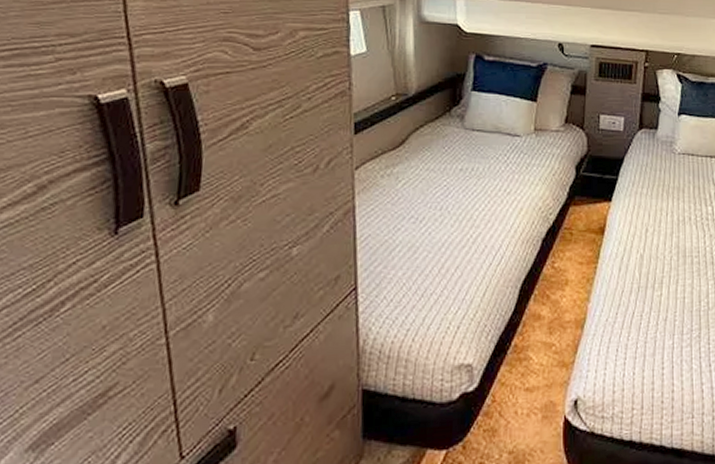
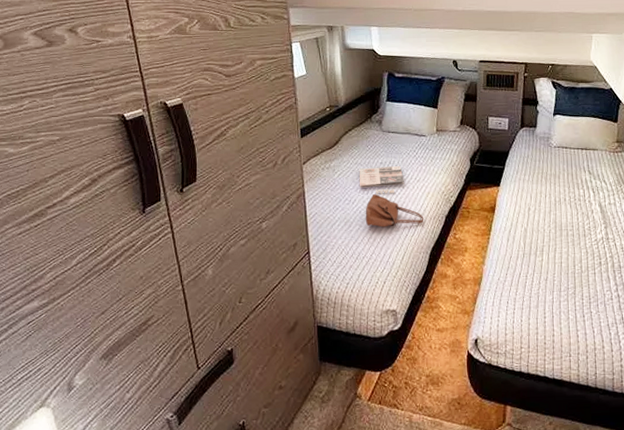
magazine: none [430,173,490,210] -> present [359,165,404,194]
handbag: none [436,209,514,254] -> present [365,193,424,227]

